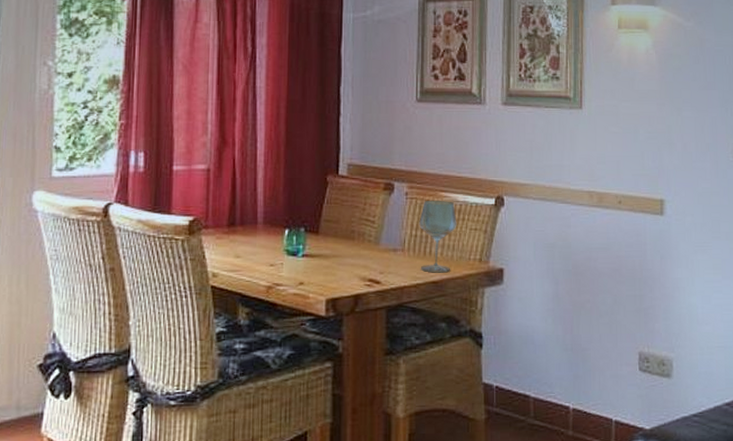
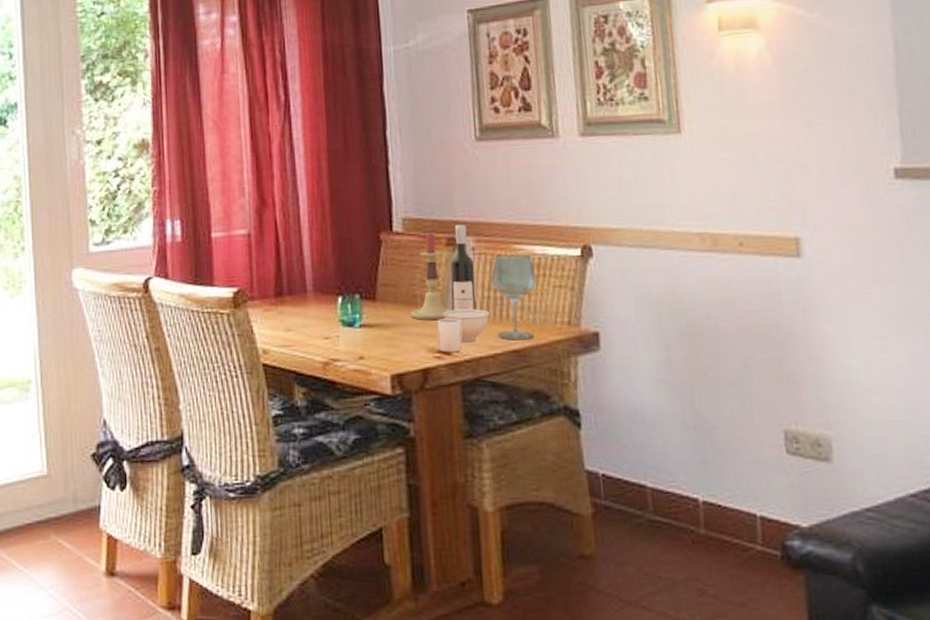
candlestick: none [348,178,384,254] -> present [410,233,452,321]
mug: none [369,252,391,282] -> present [436,318,463,353]
bowl: none [376,244,415,273] -> present [443,308,490,342]
bottle: none [384,172,406,246] -> present [450,224,476,312]

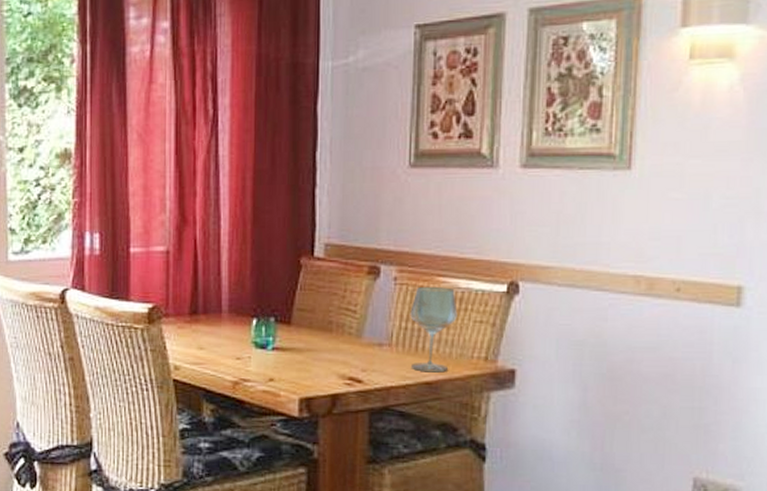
candlestick: present [410,233,452,321] -> none [324,260,367,348]
mug: present [436,318,463,353] -> none [349,347,376,381]
bowl: present [443,308,490,342] -> none [357,338,405,372]
bottle: present [450,224,476,312] -> none [367,253,395,340]

